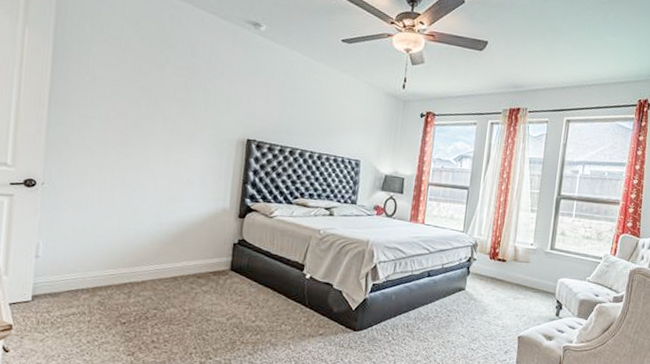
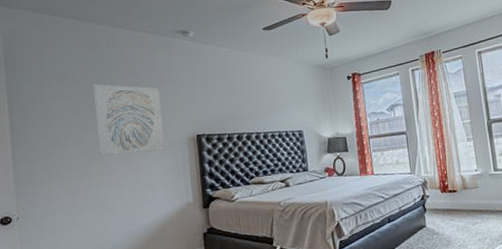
wall art: none [139,58,218,147] -> present [93,83,166,156]

